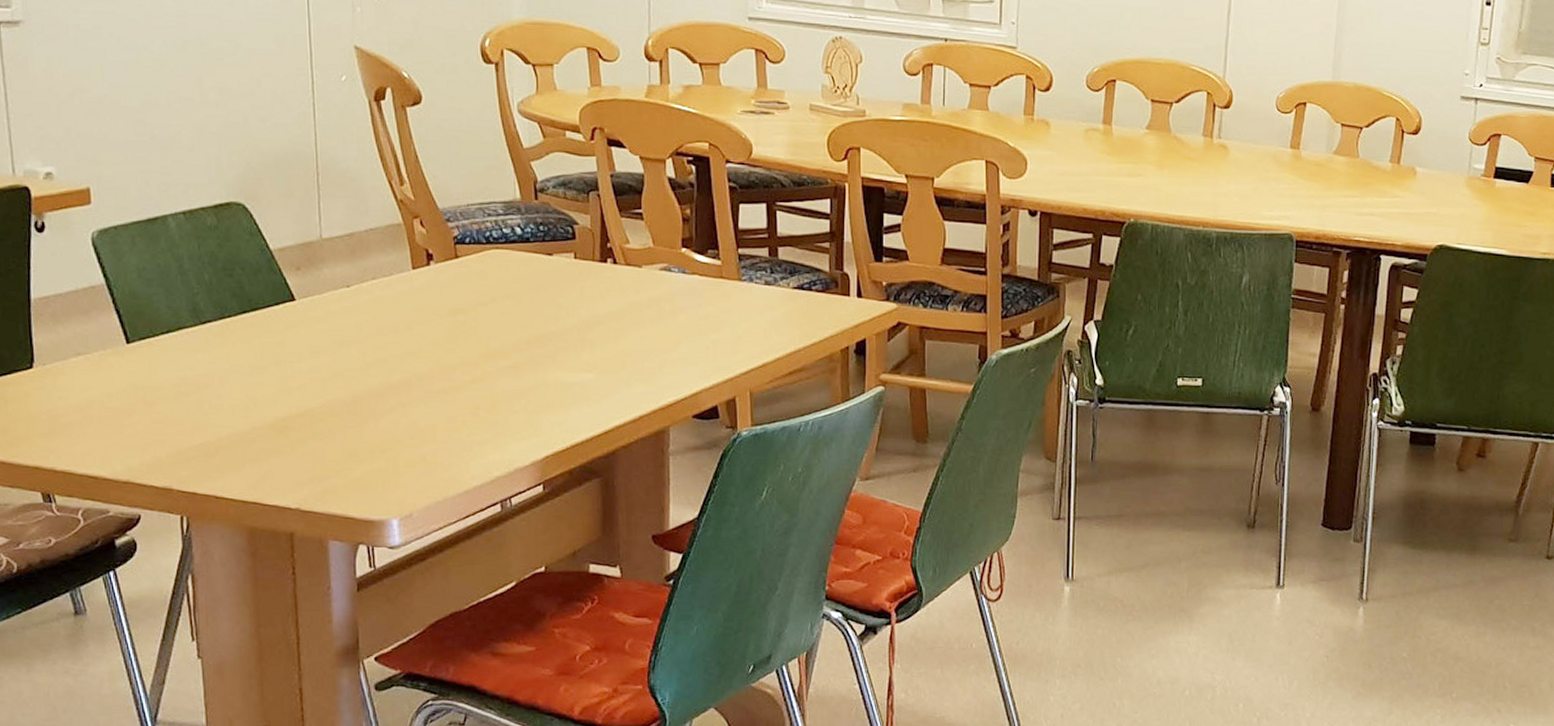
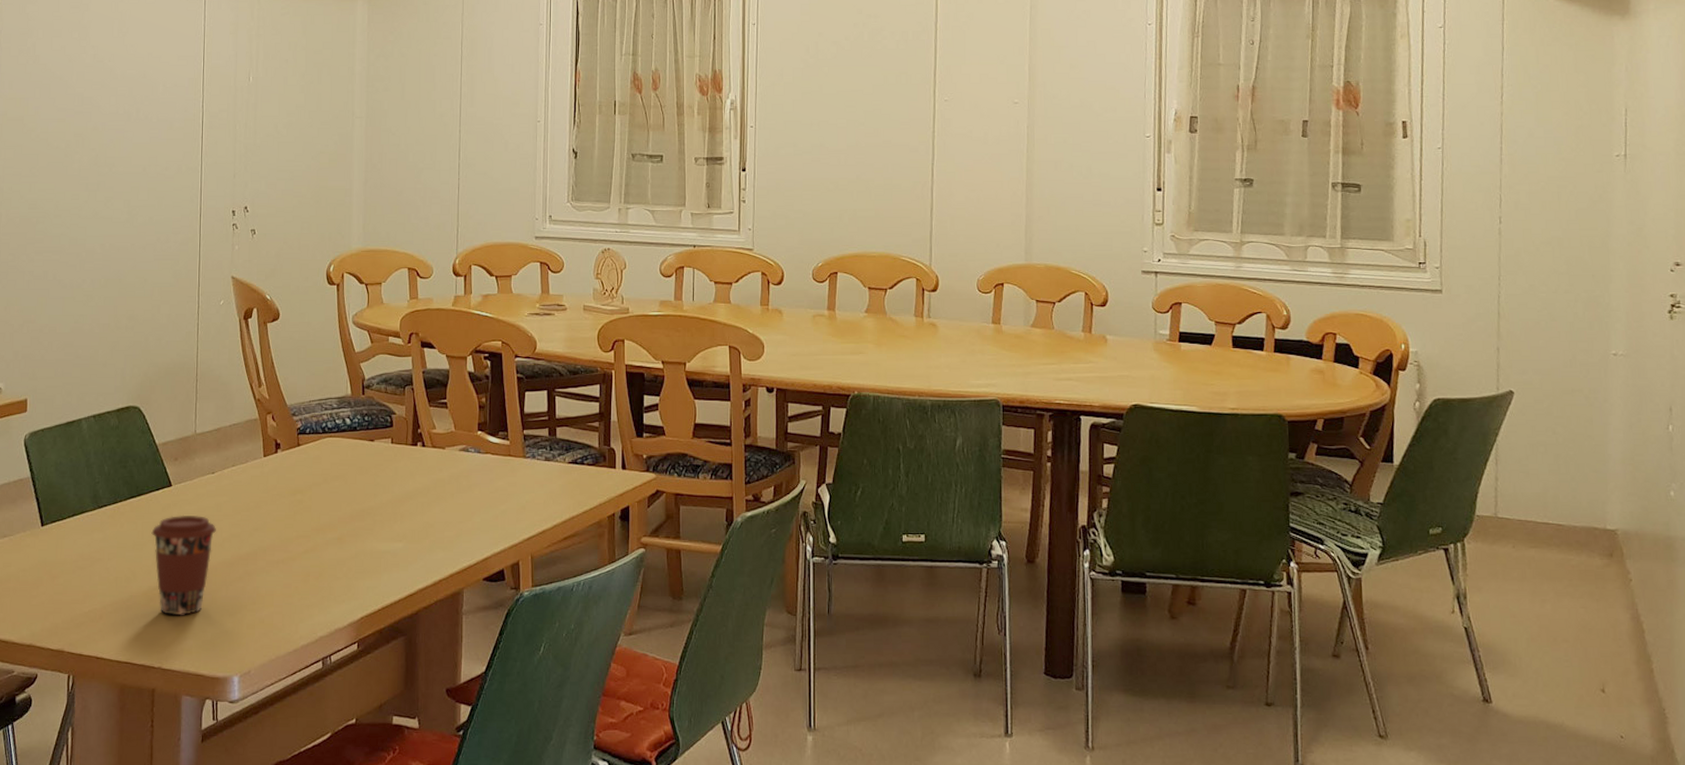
coffee cup: none [273,334,357,450] -> present [151,515,216,615]

